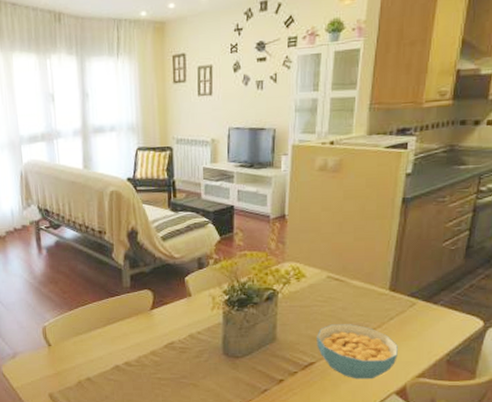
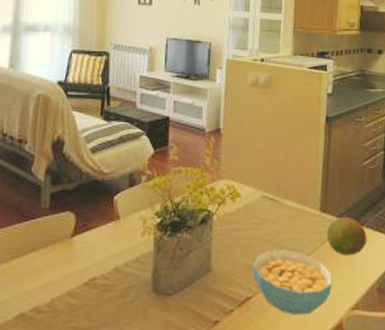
fruit: none [394,295,440,332] -> present [326,216,367,256]

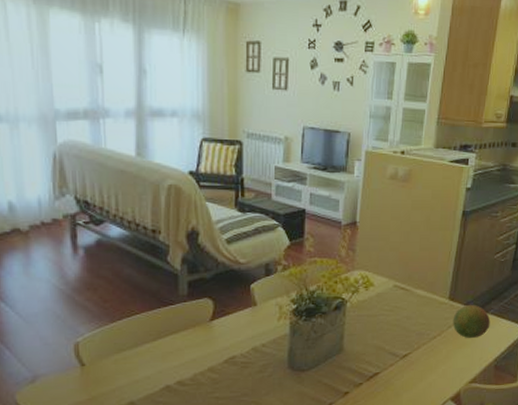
cereal bowl: present [253,249,332,316] -> none [382,333,454,388]

